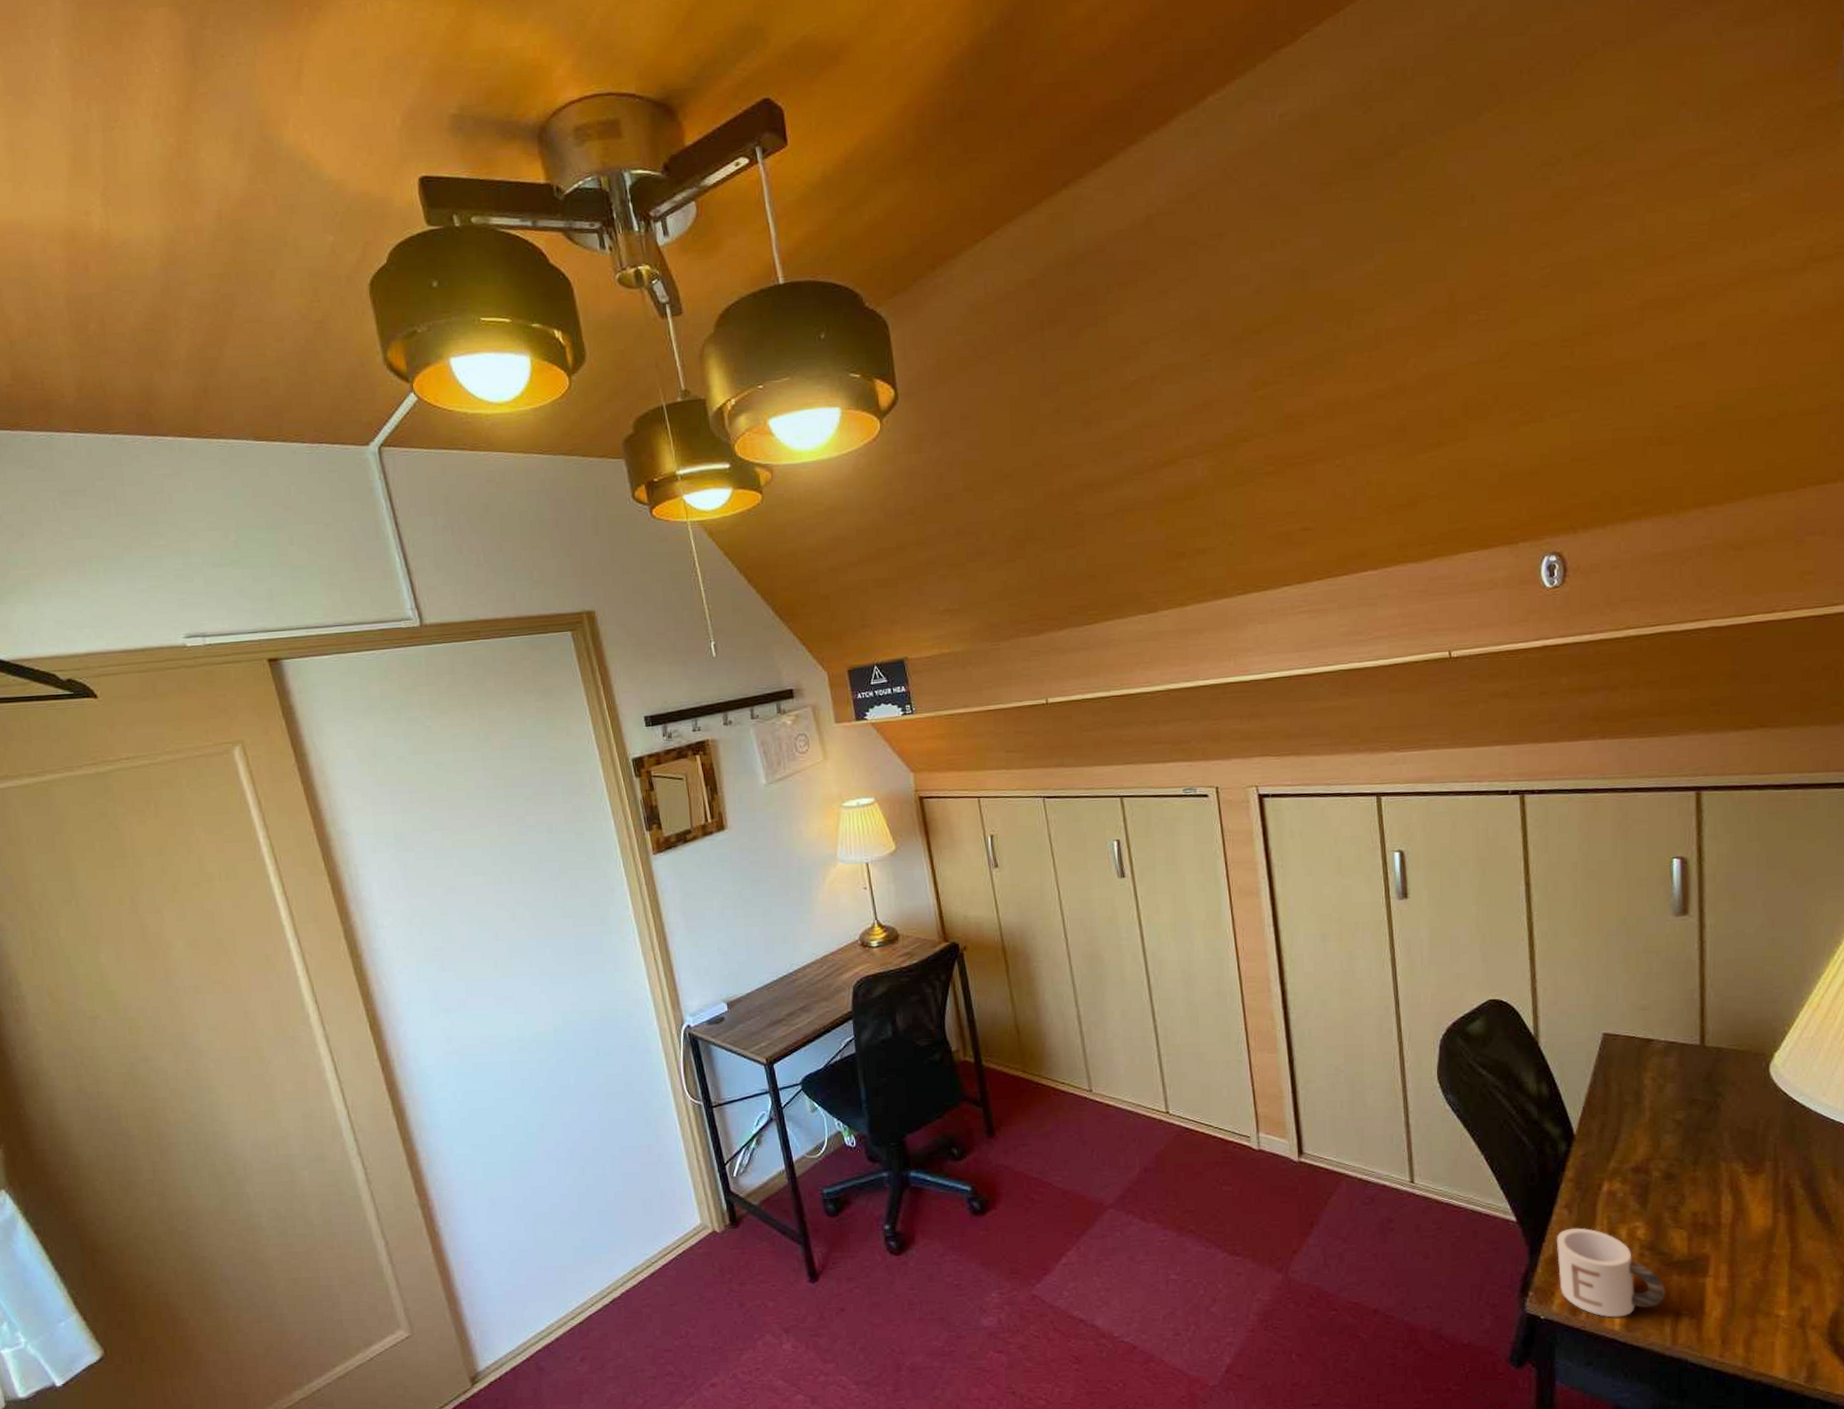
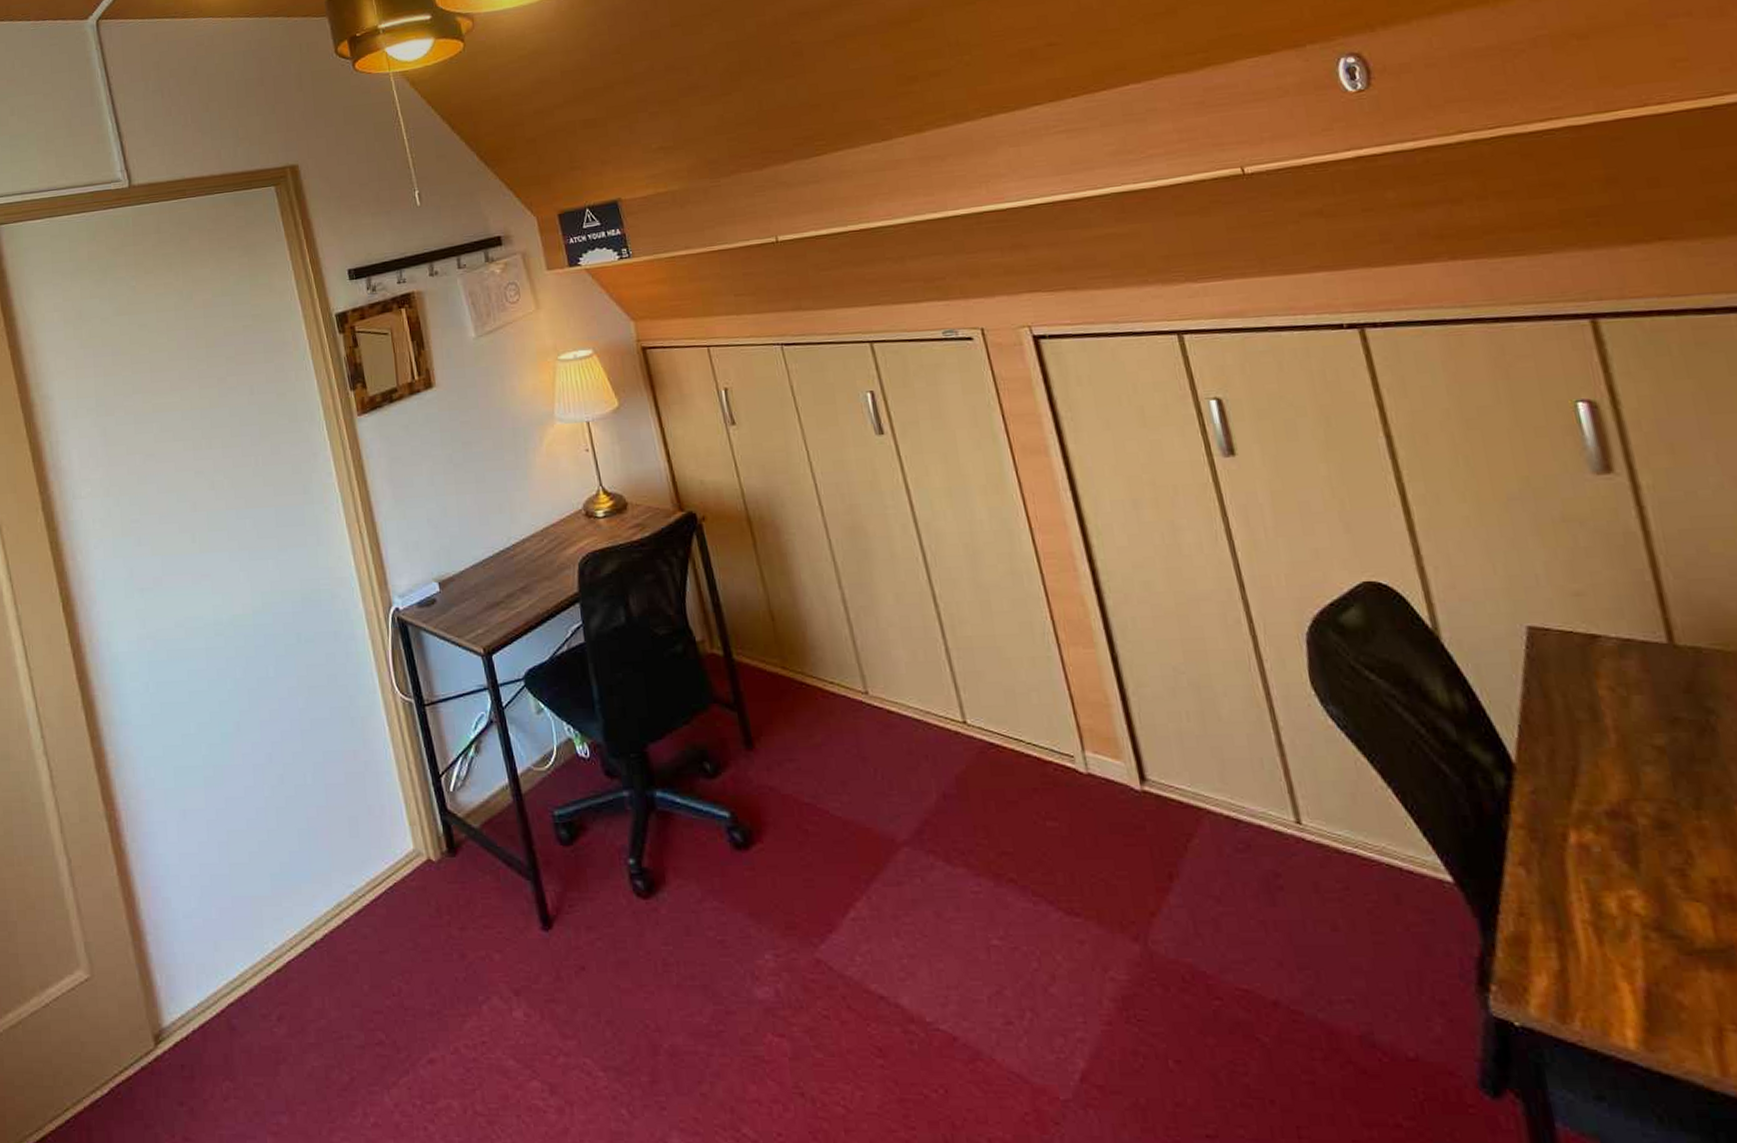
mug: present [1556,1227,1665,1318] -> none [1515,894,1695,1030]

